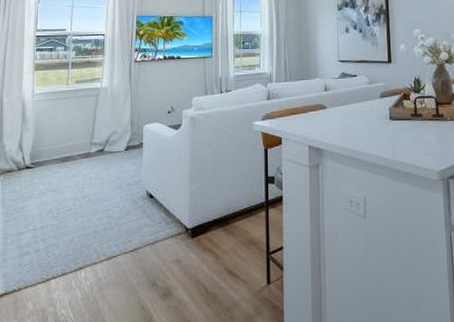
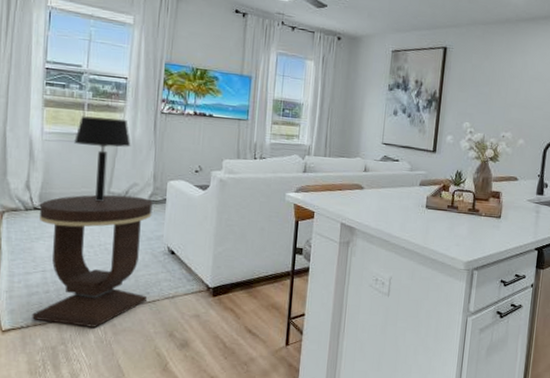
side table: none [23,144,131,284] -> present [32,194,153,327]
table lamp: none [60,73,110,154] -> present [74,116,131,202]

